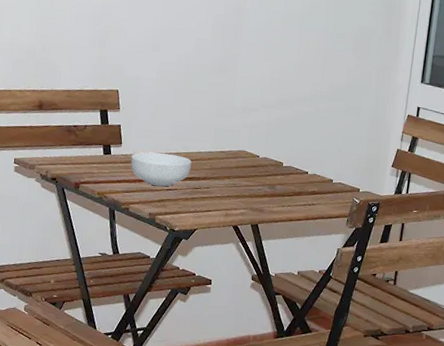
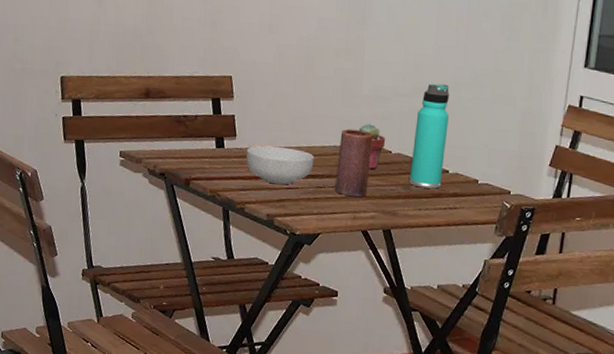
candle: none [210,136,243,197] -> present [335,129,373,198]
potted succulent: none [231,131,254,172] -> present [359,123,385,170]
thermos bottle: none [274,96,309,188] -> present [409,83,450,189]

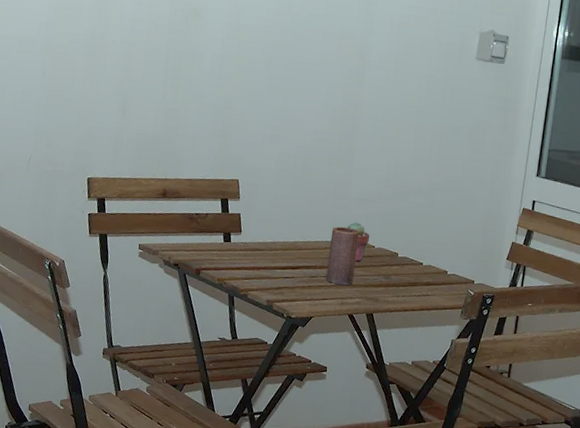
cereal bowl: present [245,145,314,185] -> none [249,240,309,275]
thermos bottle: present [409,83,450,189] -> none [389,188,425,279]

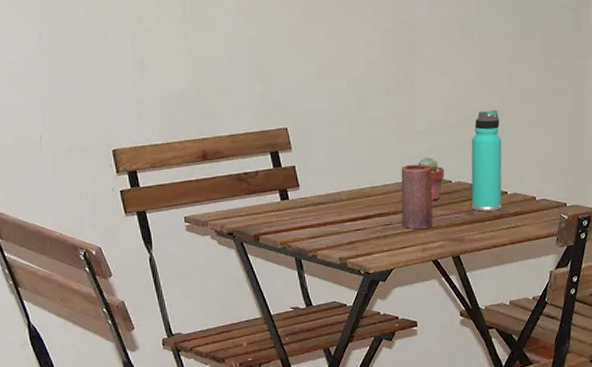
thermos bottle: none [389,188,425,279] -> present [471,110,502,212]

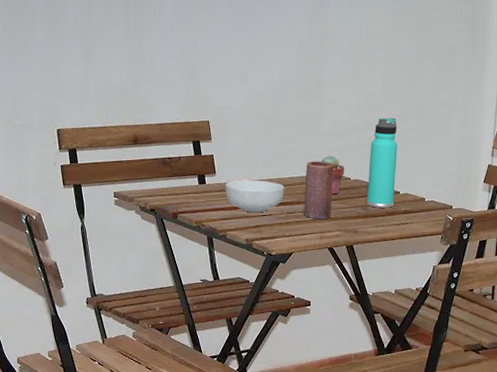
cereal bowl: none [311,190,379,228] -> present [225,179,284,213]

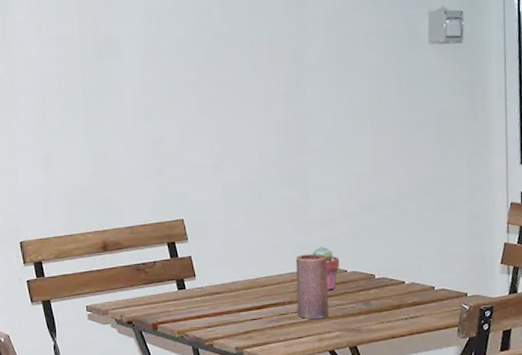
cereal bowl: present [225,179,284,213] -> none [207,280,274,317]
thermos bottle: present [367,118,398,208] -> none [366,199,400,302]

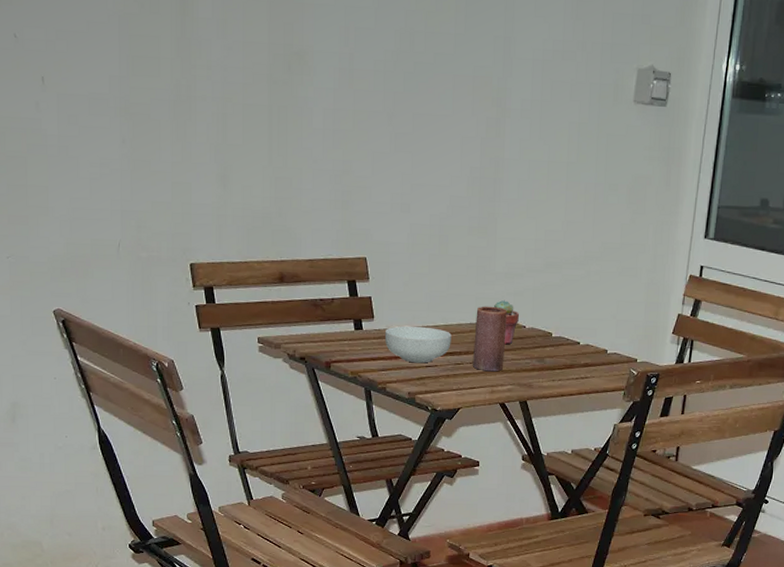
cereal bowl: none [207,280,274,317] -> present [384,325,452,363]

